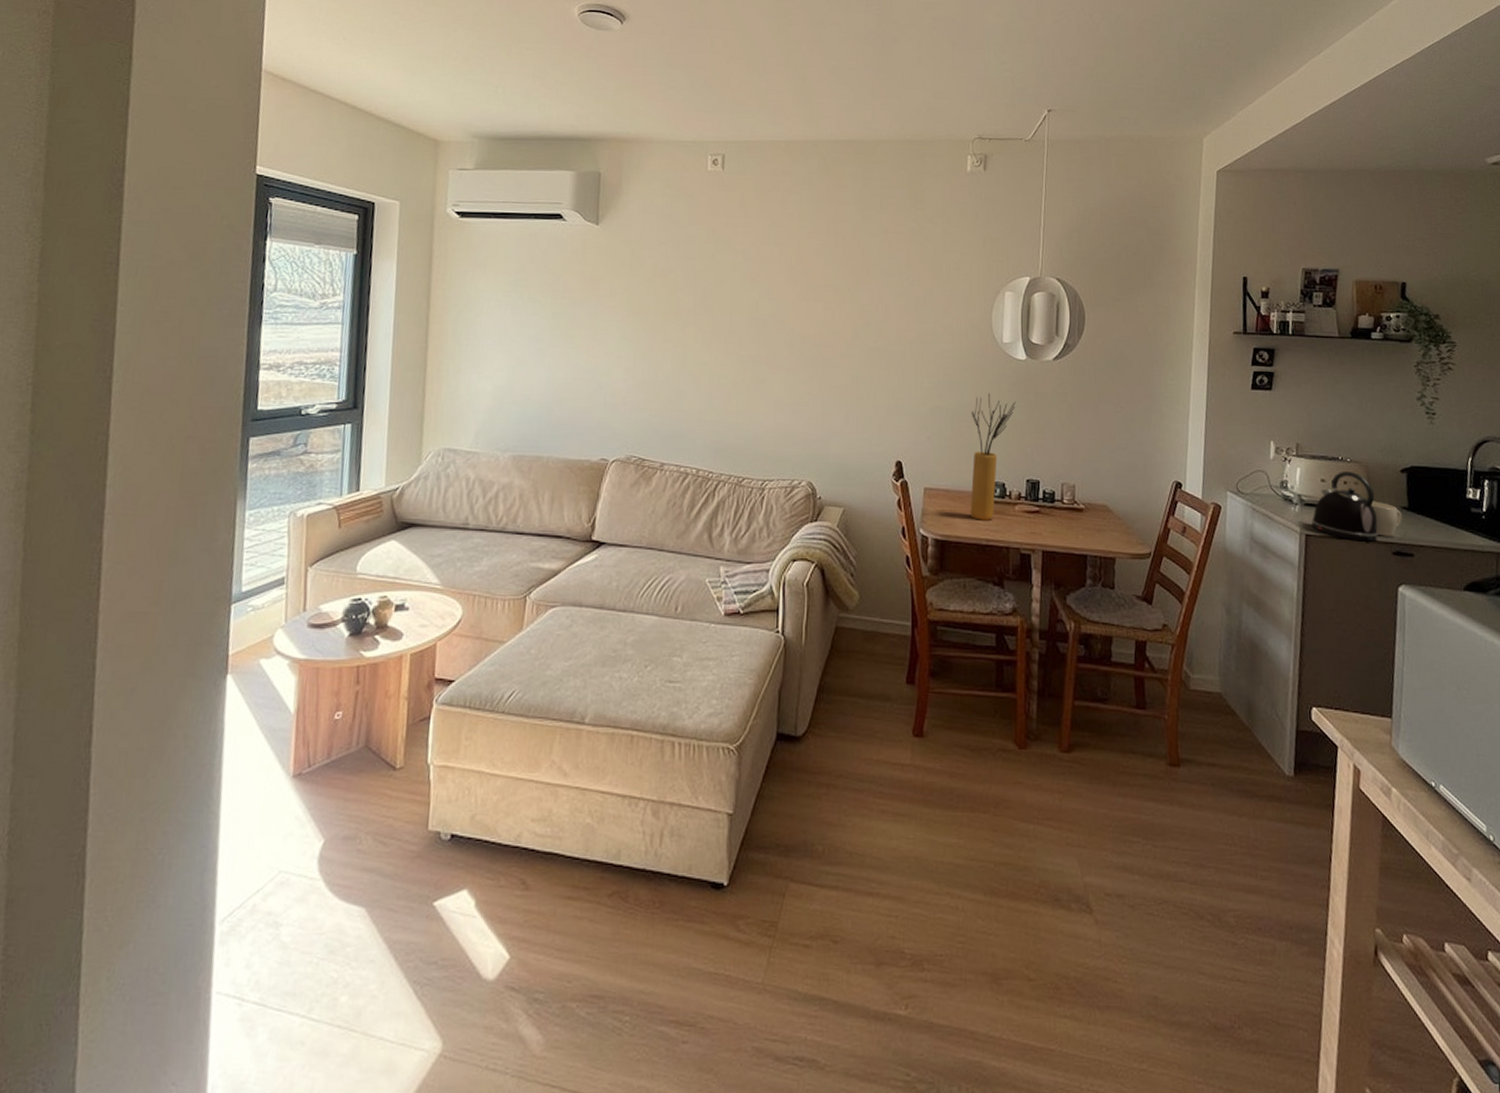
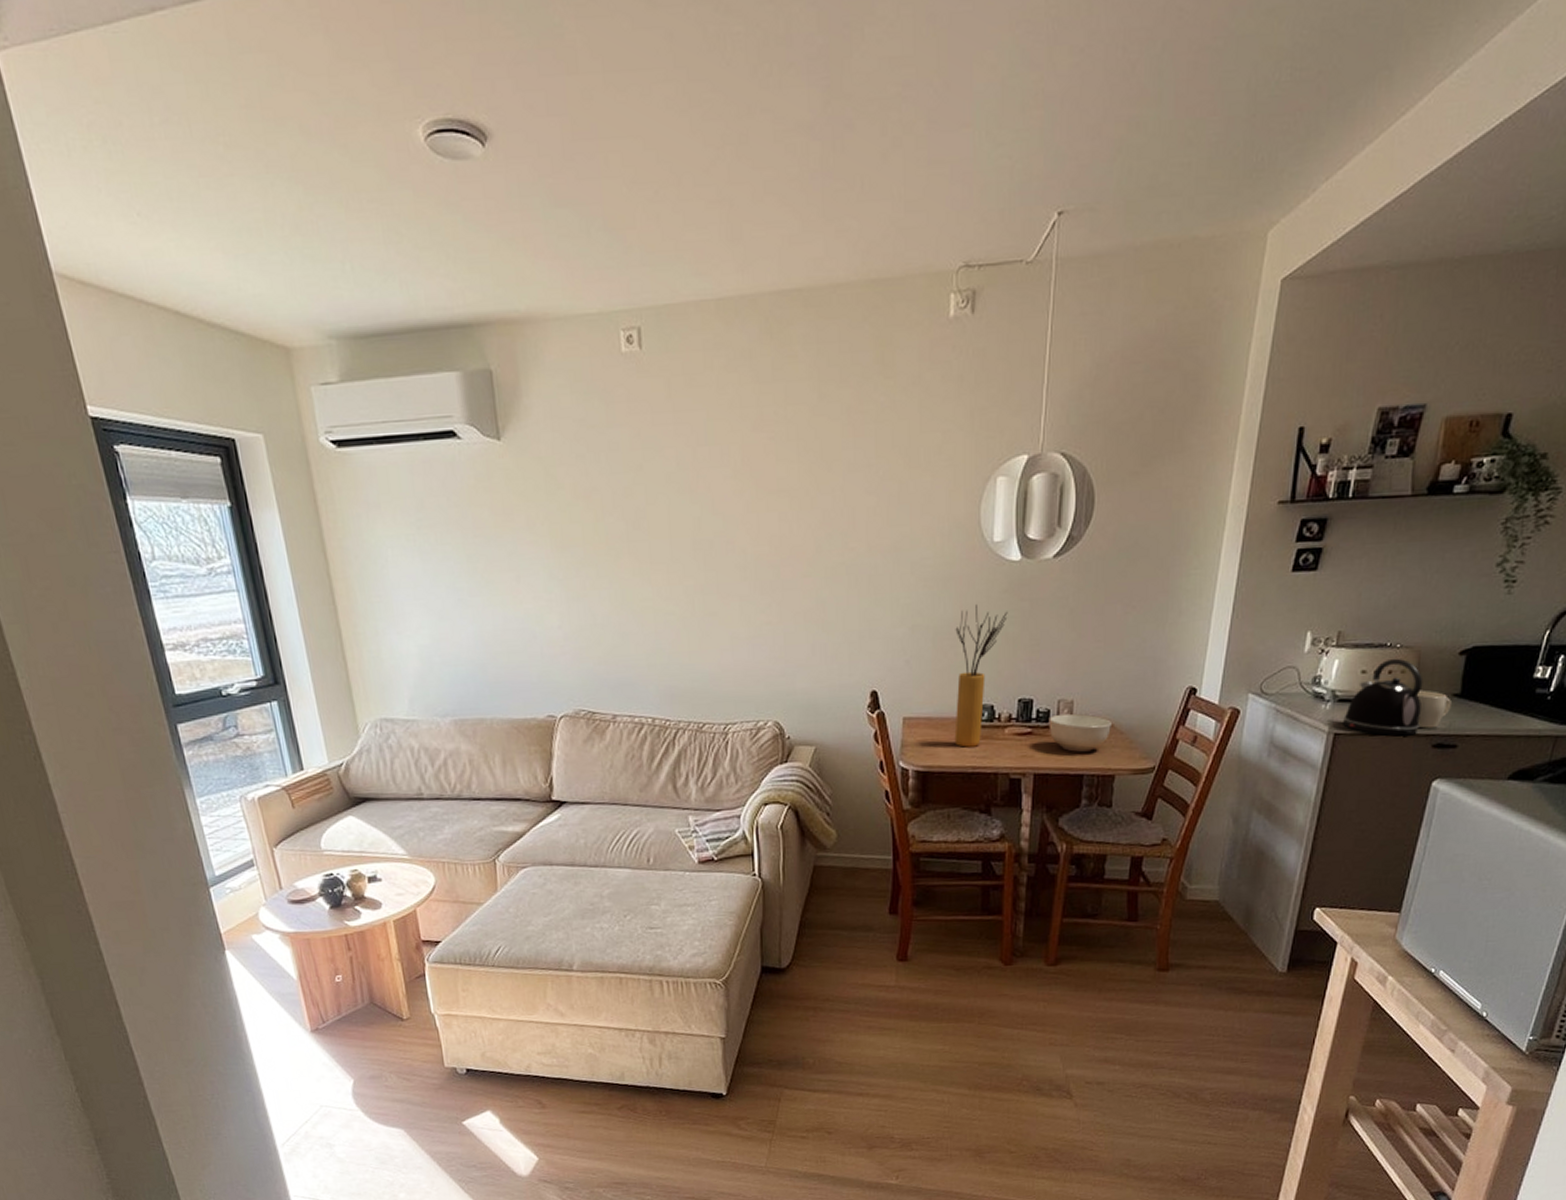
bowl: none [1054,496,1111,534] -> present [1048,713,1113,753]

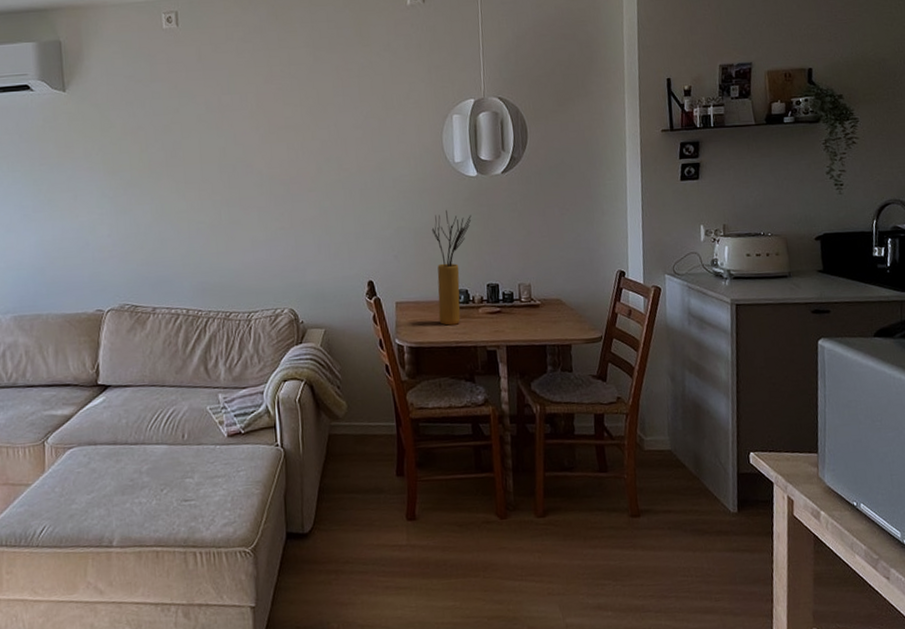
bowl: present [1048,713,1113,753] -> none [513,294,564,327]
kettle: present [1343,658,1424,736] -> none [740,244,799,305]
mug: present [1416,690,1451,729] -> none [790,268,819,298]

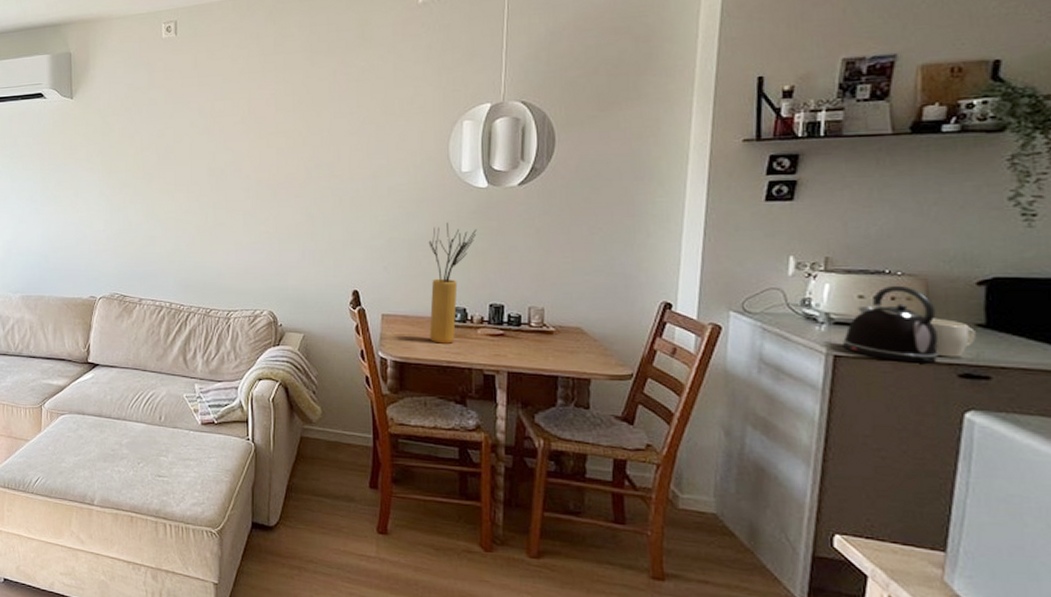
kettle: none [740,244,799,305] -> present [843,285,938,363]
mug: none [790,268,819,298] -> present [929,318,976,357]

